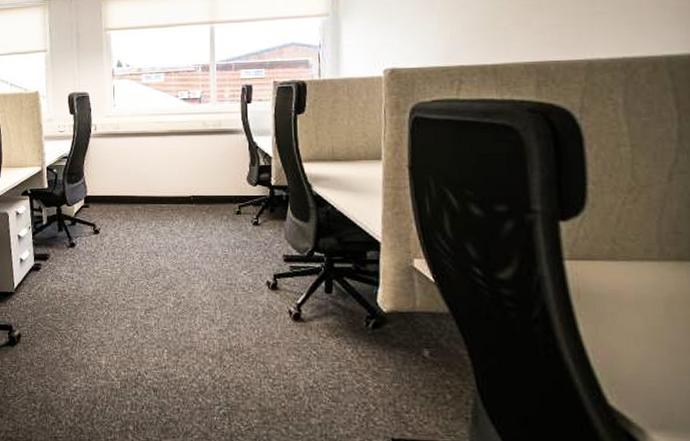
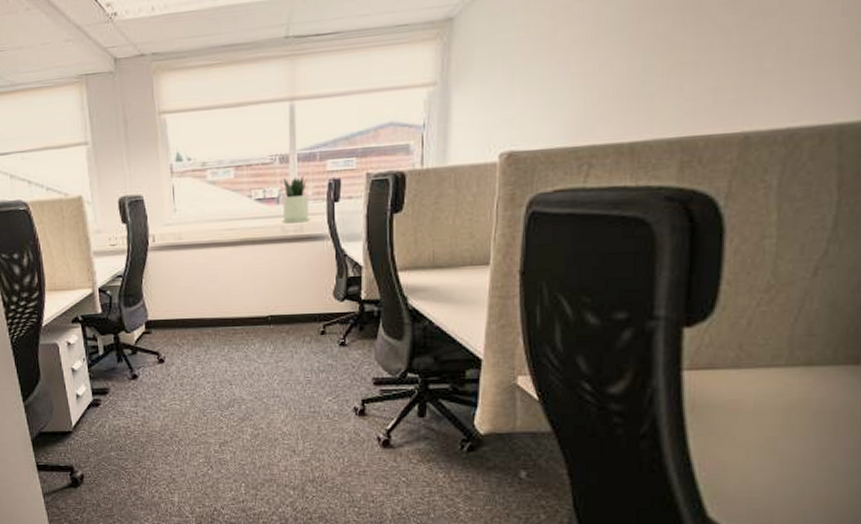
planter: none [202,81,227,119] -> present [281,176,311,224]

